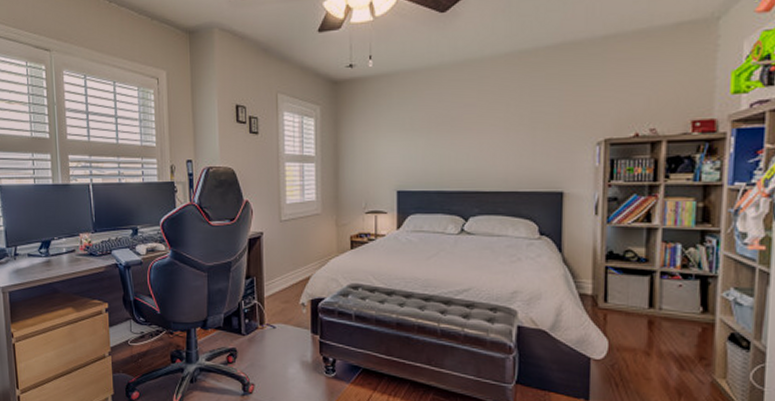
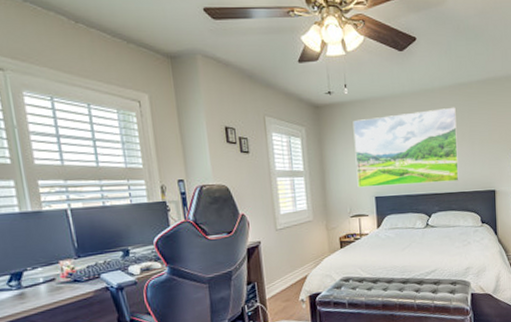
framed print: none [376,81,512,179] -> present [353,107,459,188]

